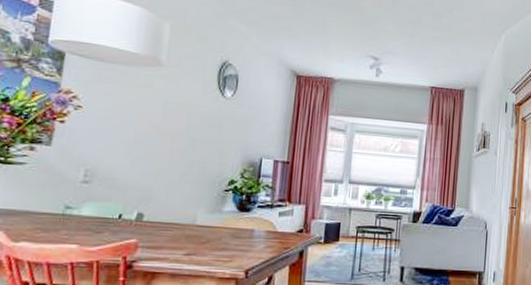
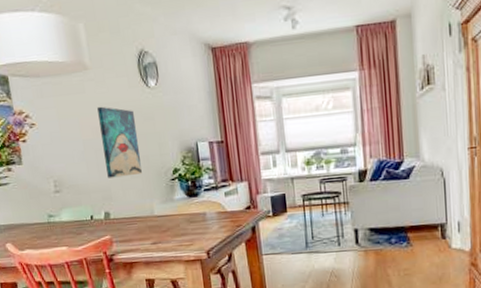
wall art: none [153,104,202,180] -> present [97,106,142,178]

